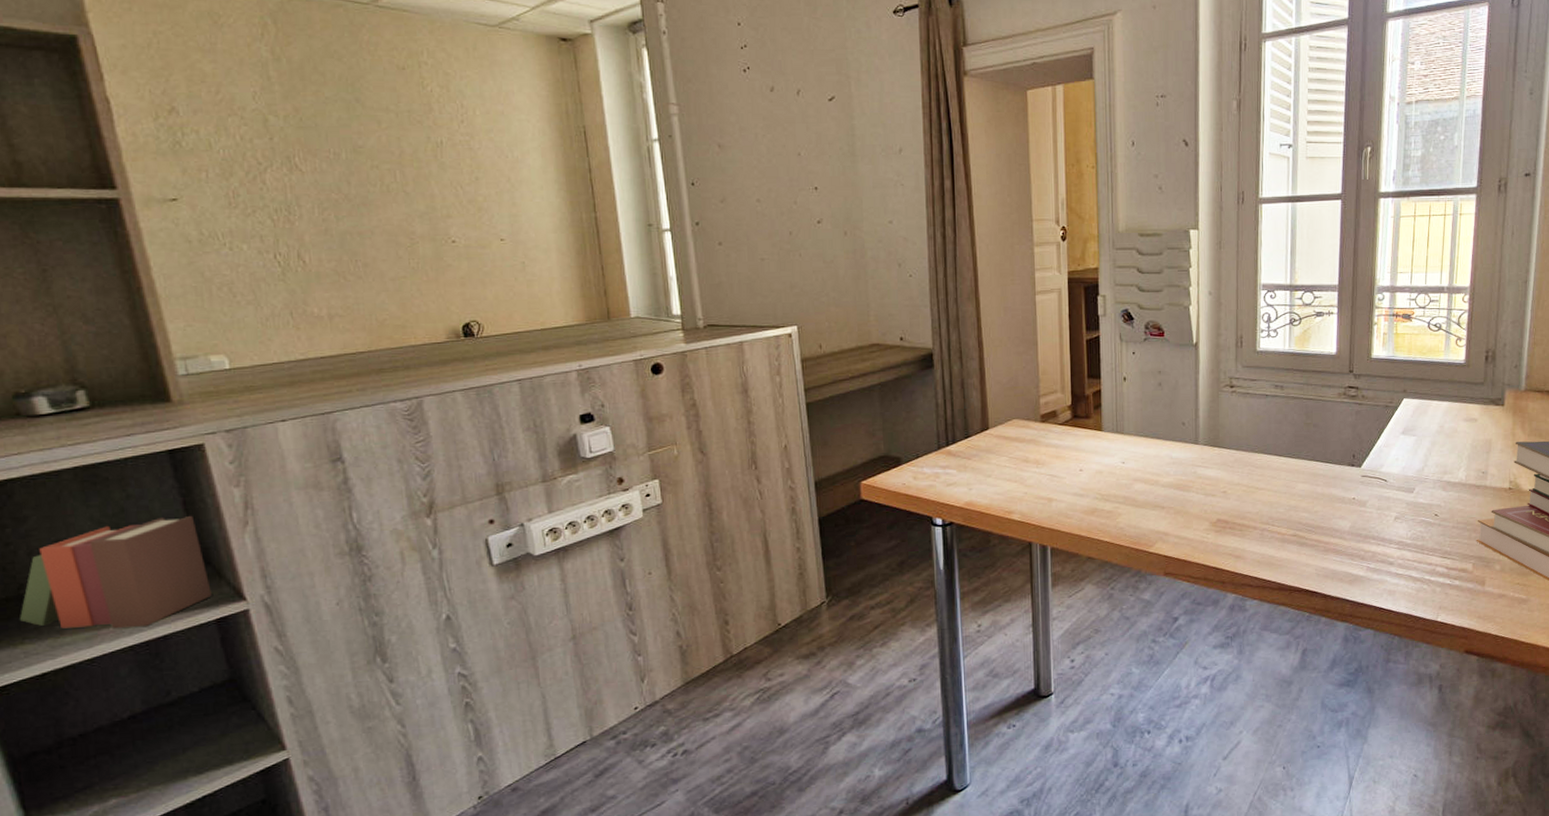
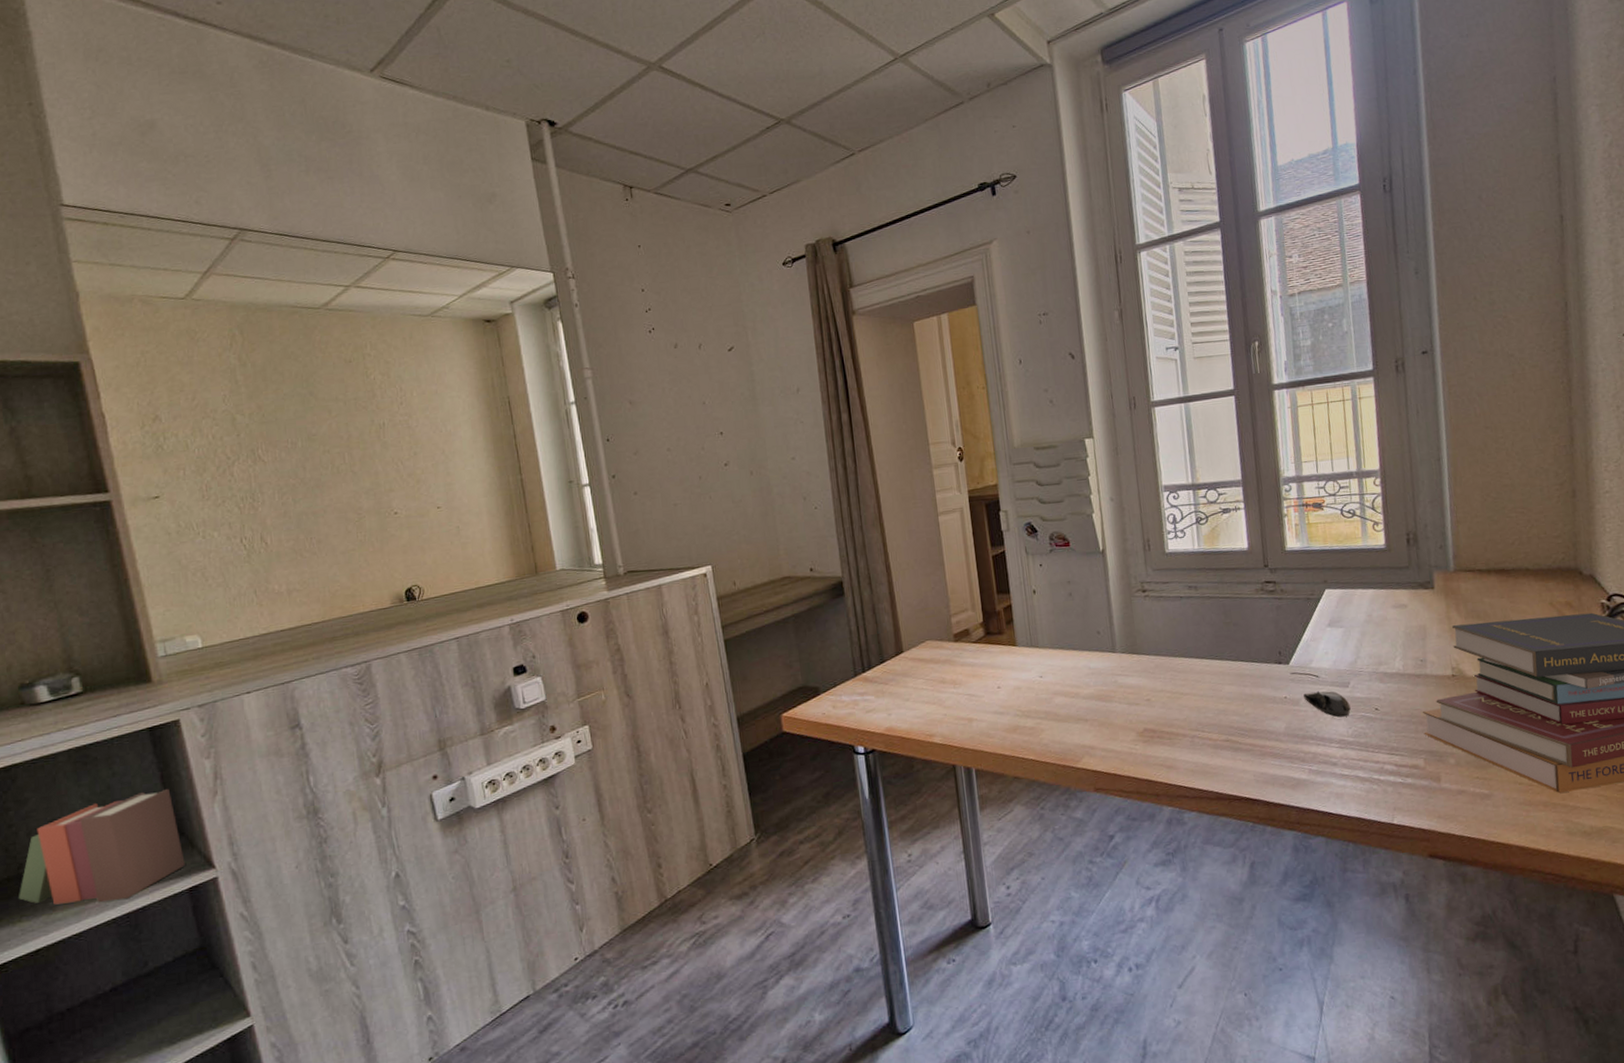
computer mouse: none [1371,494,1413,520] -> present [1303,691,1351,717]

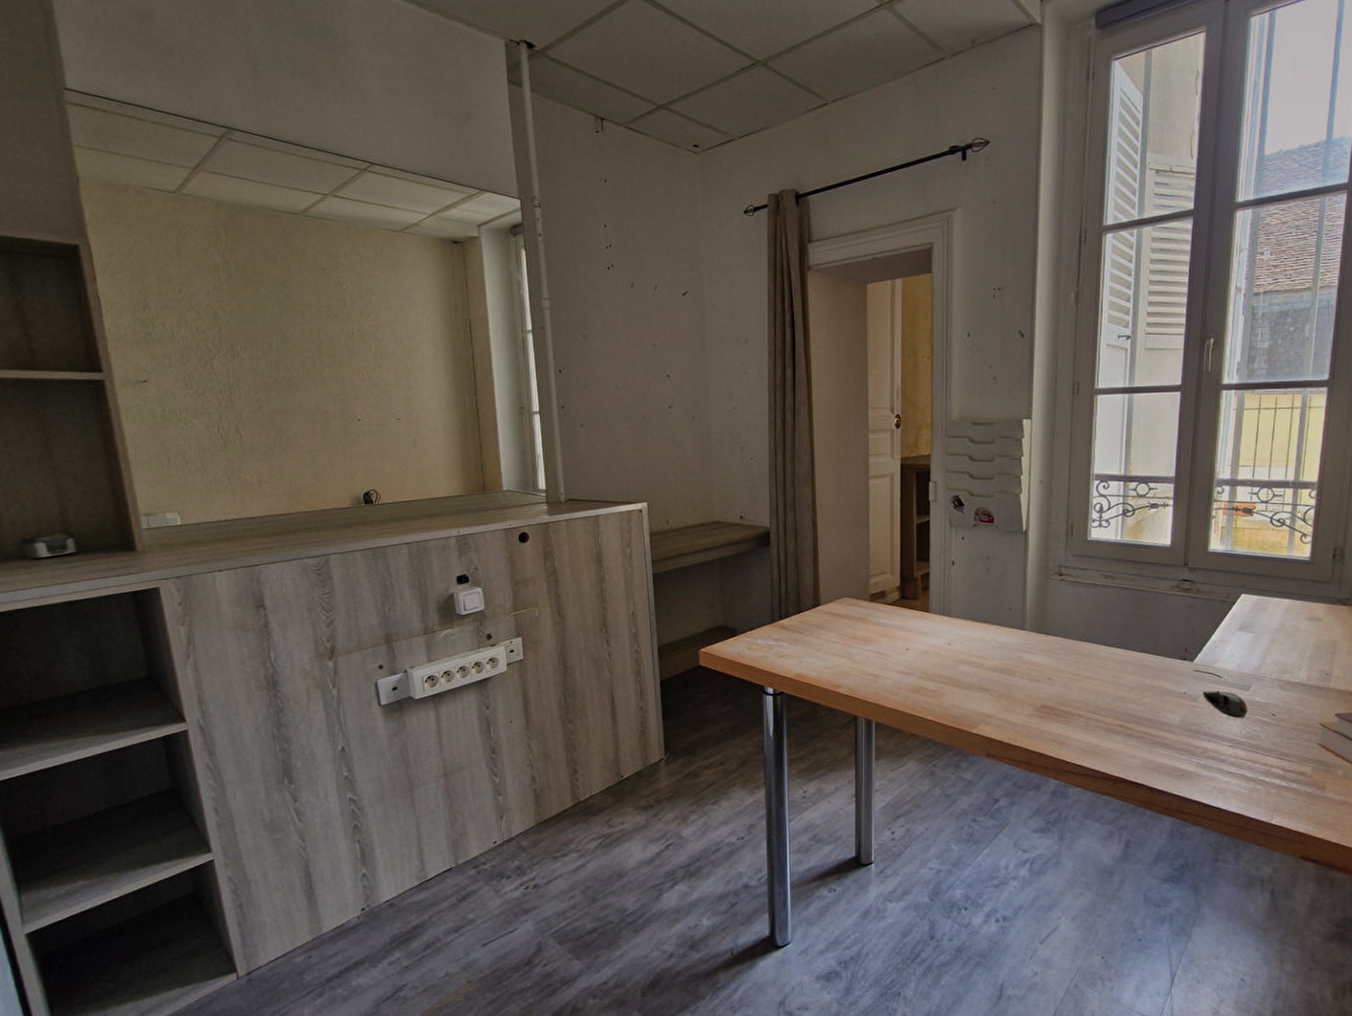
books: present [18,788,185,905] -> none [19,647,160,738]

